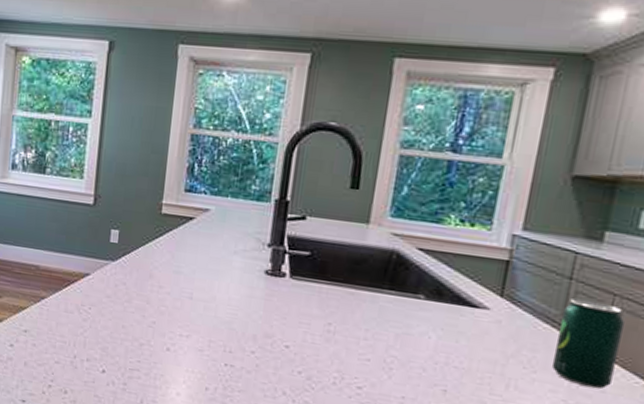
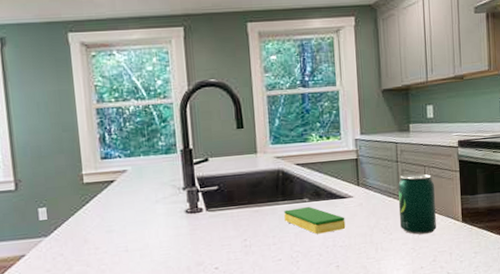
dish sponge: none [386,301,471,348] -> present [284,206,346,234]

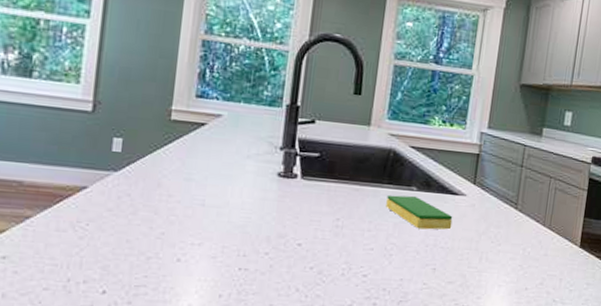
beverage can: present [398,173,436,235] -> none [511,181,557,253]

